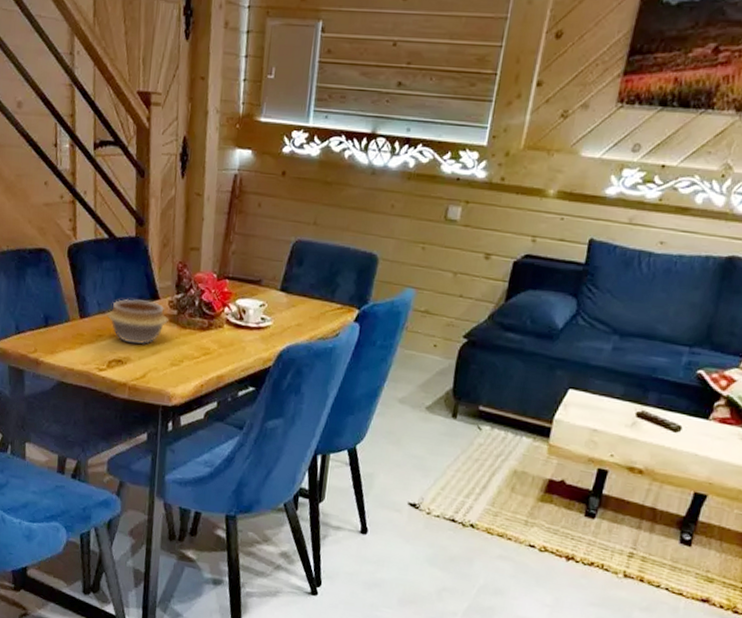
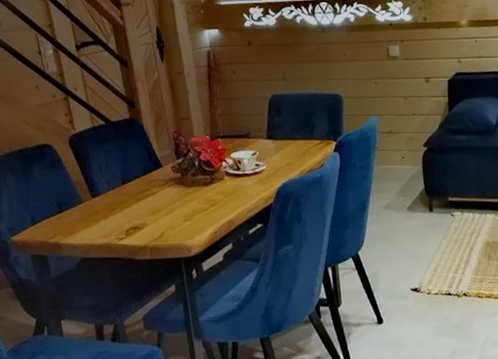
bowl: present [107,298,168,345] -> none [117,170,174,210]

